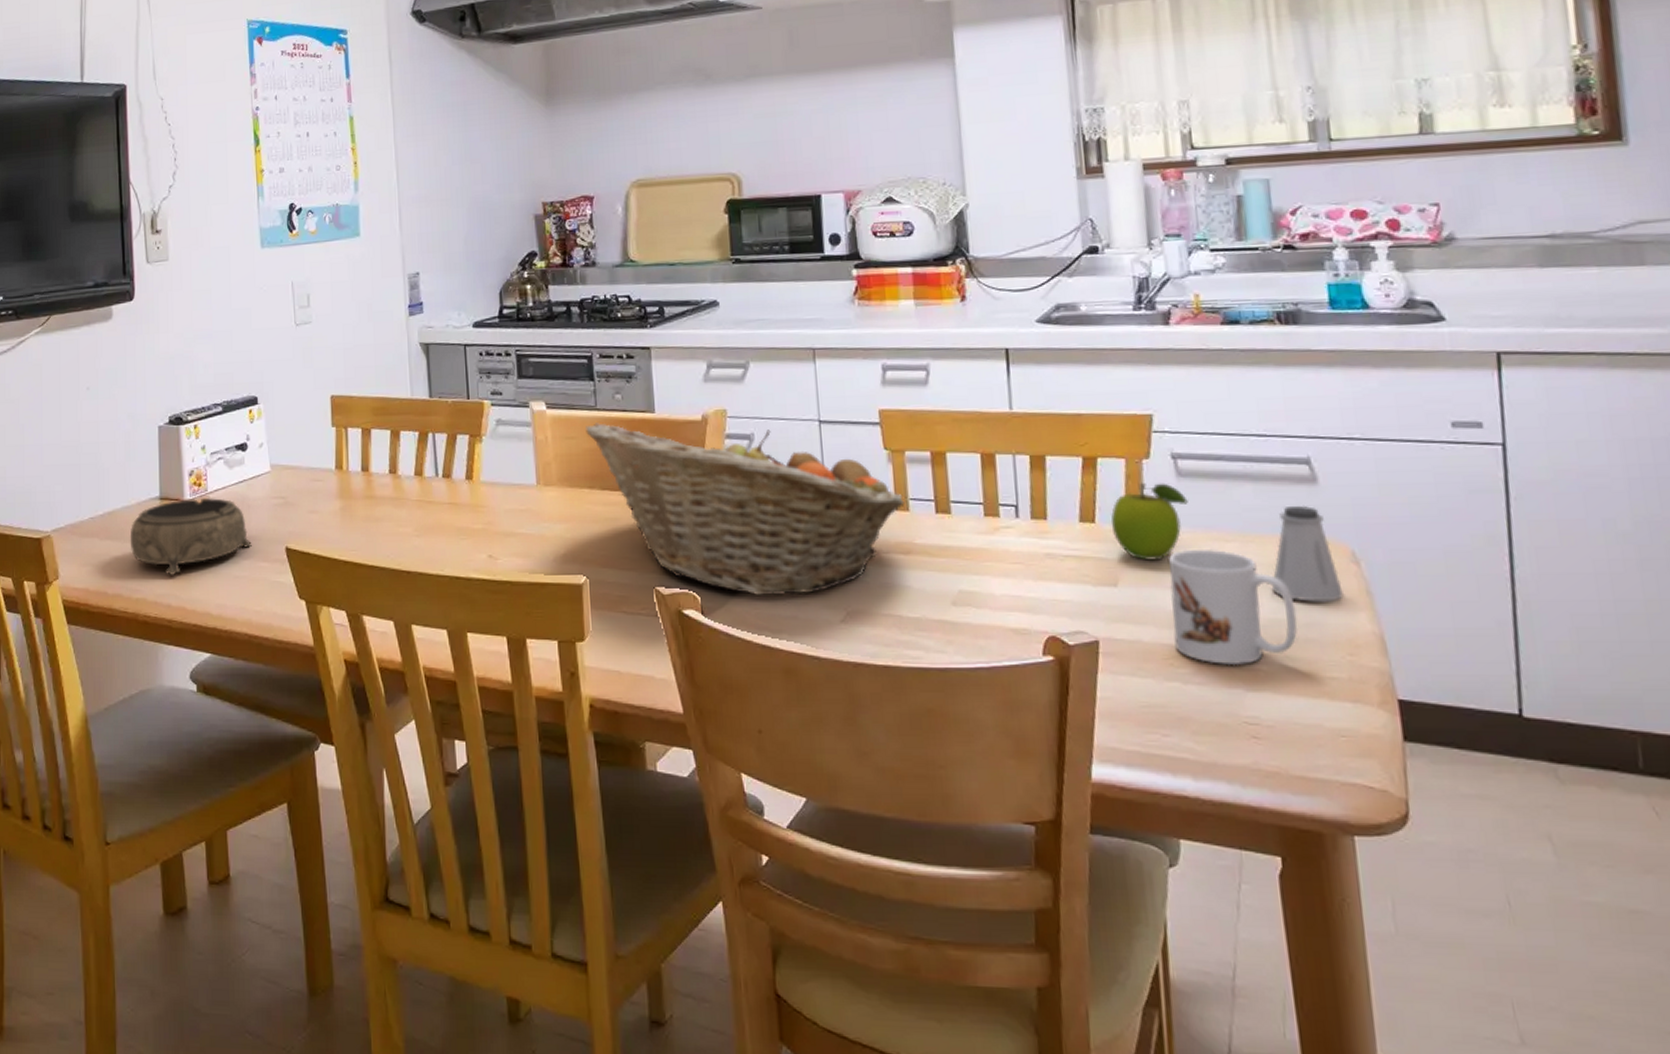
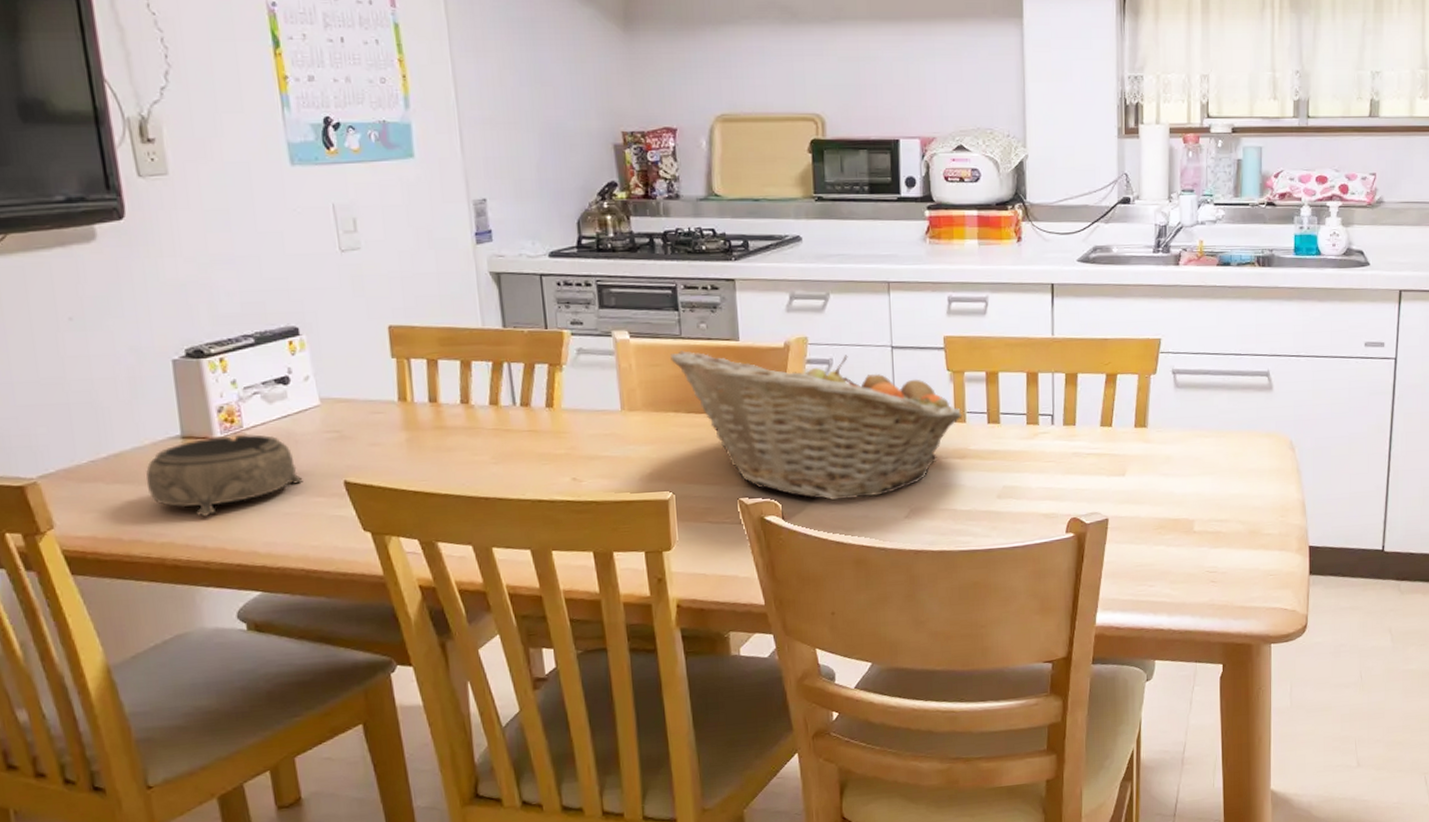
fruit: present [1110,482,1188,561] -> none [1123,393,1181,455]
mug: present [1169,548,1298,666] -> none [1162,443,1249,531]
saltshaker: present [1271,505,1344,602] -> none [1234,407,1281,480]

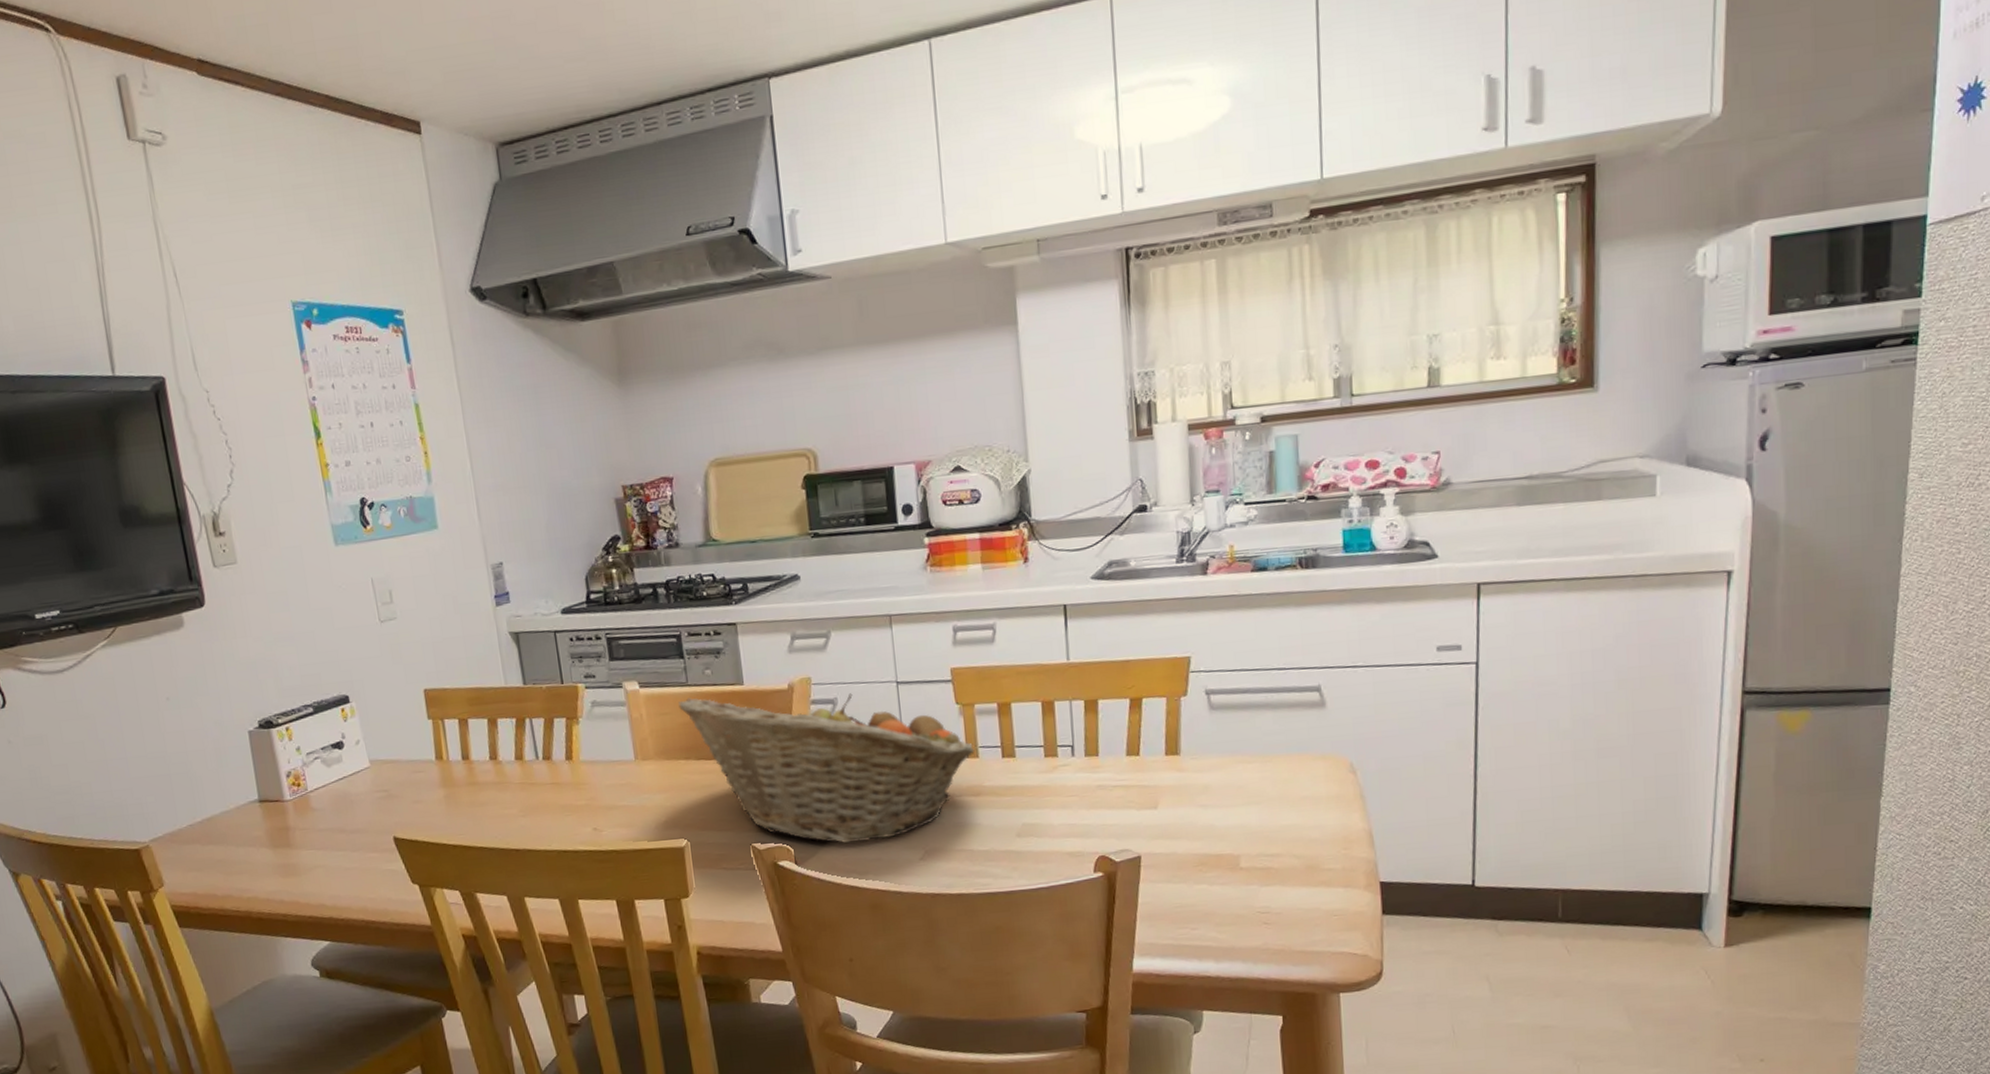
decorative bowl: present [146,433,303,518] -> none [232,796,359,874]

